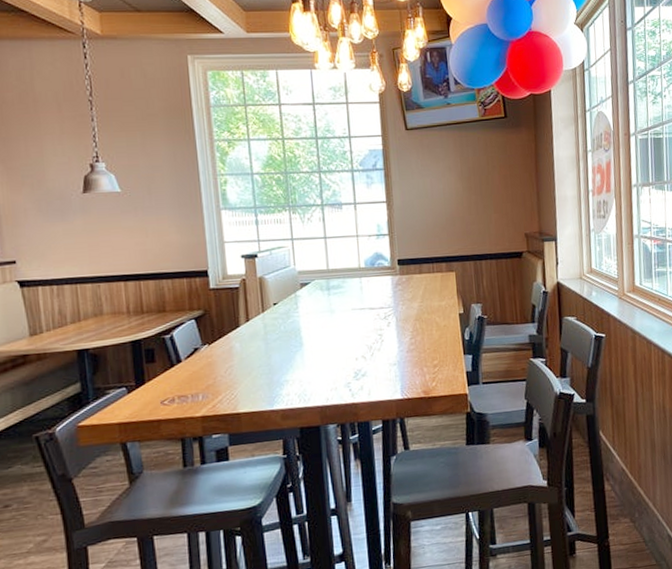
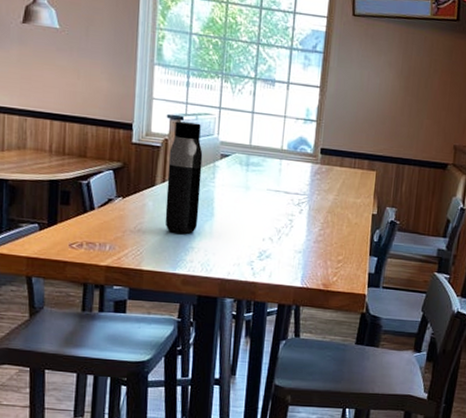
water bottle: none [248,258,289,370] -> present [165,121,203,234]

